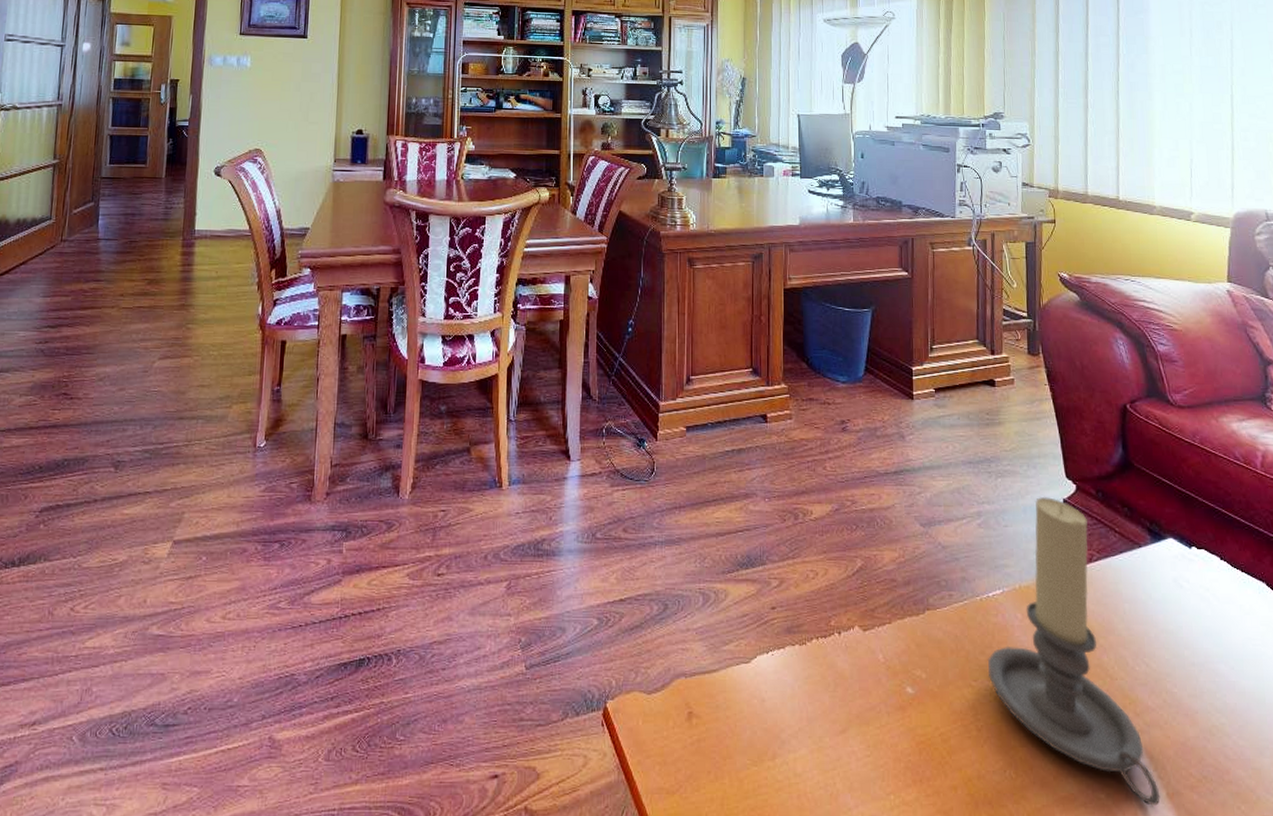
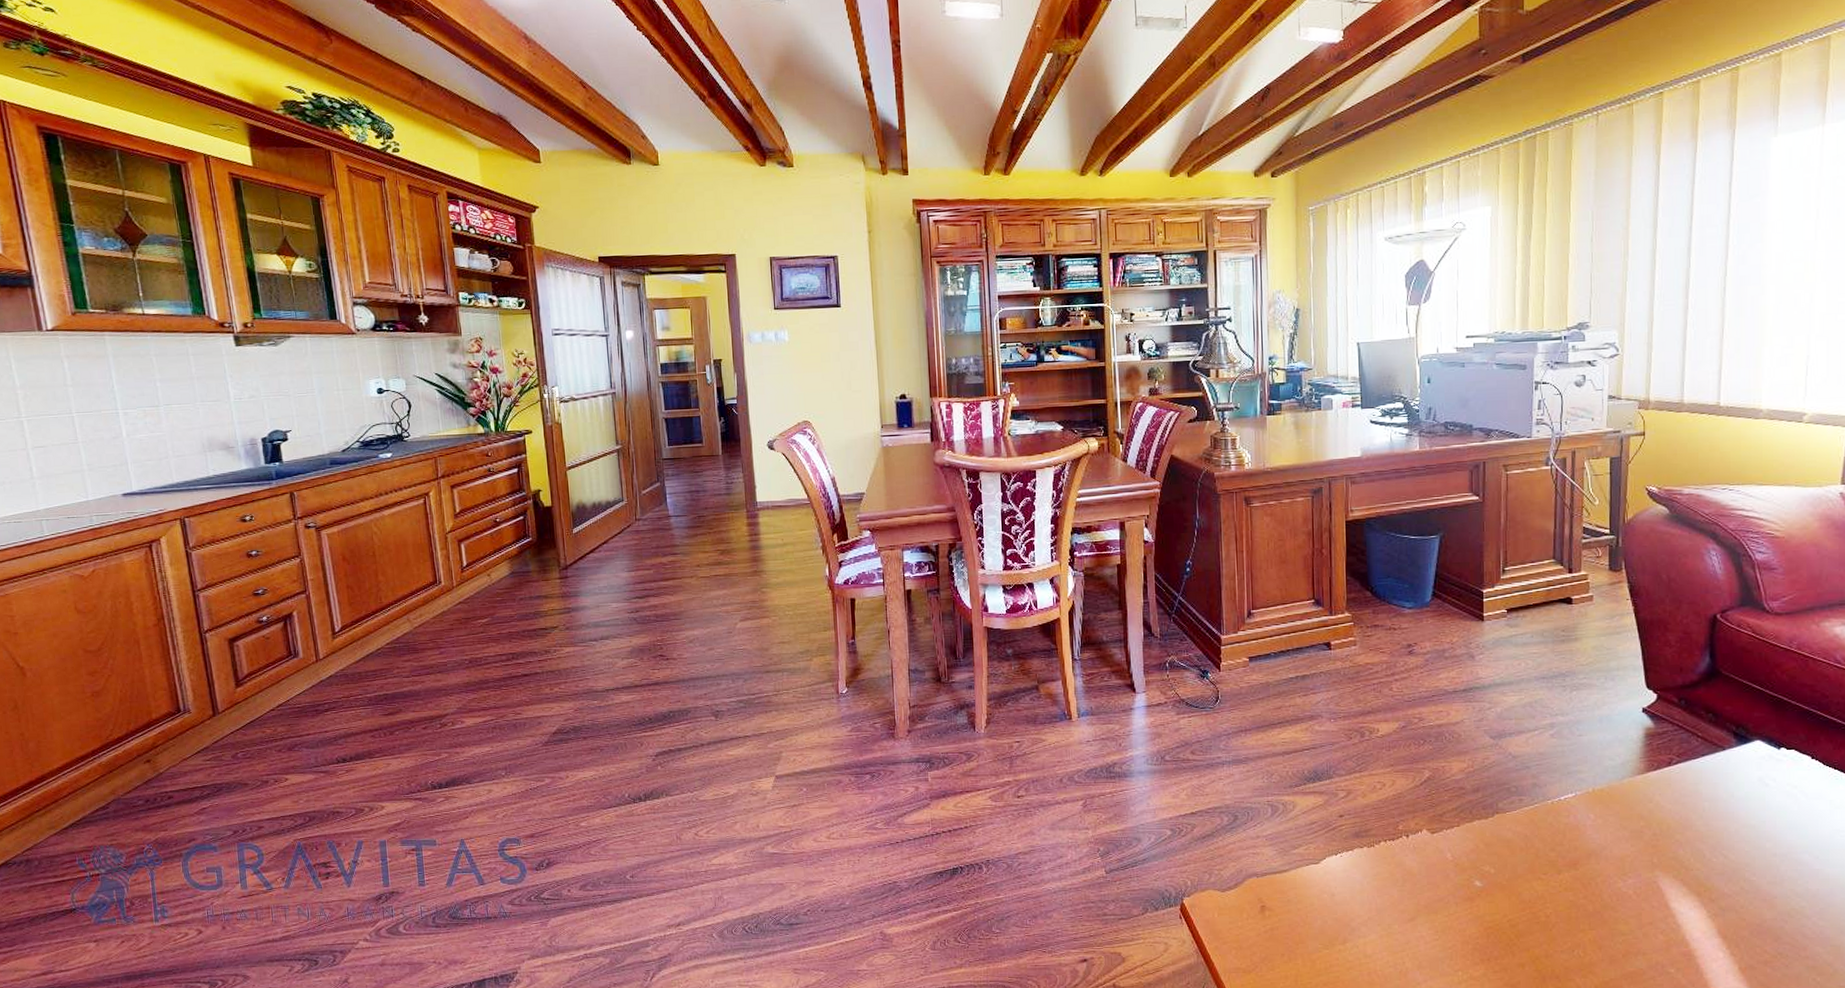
candle holder: present [987,496,1160,807] -> none [1557,706,1732,979]

